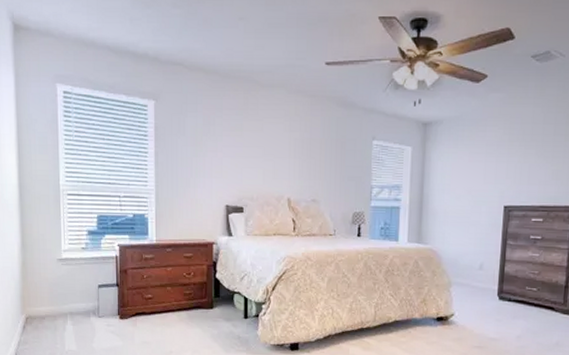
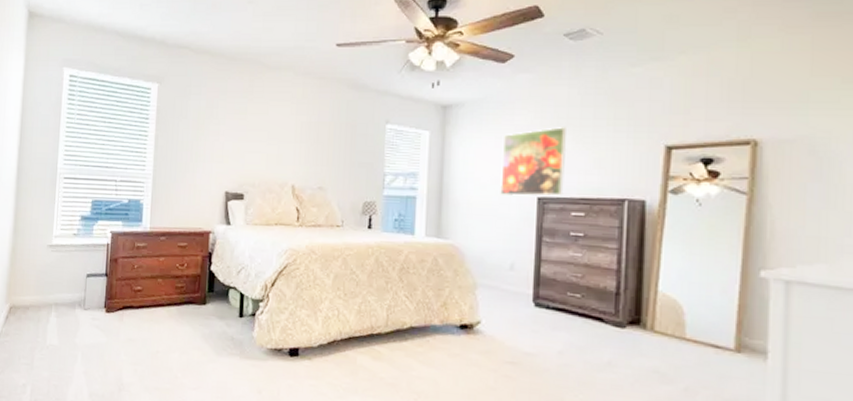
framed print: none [472,143,530,205] -> present [500,127,566,196]

